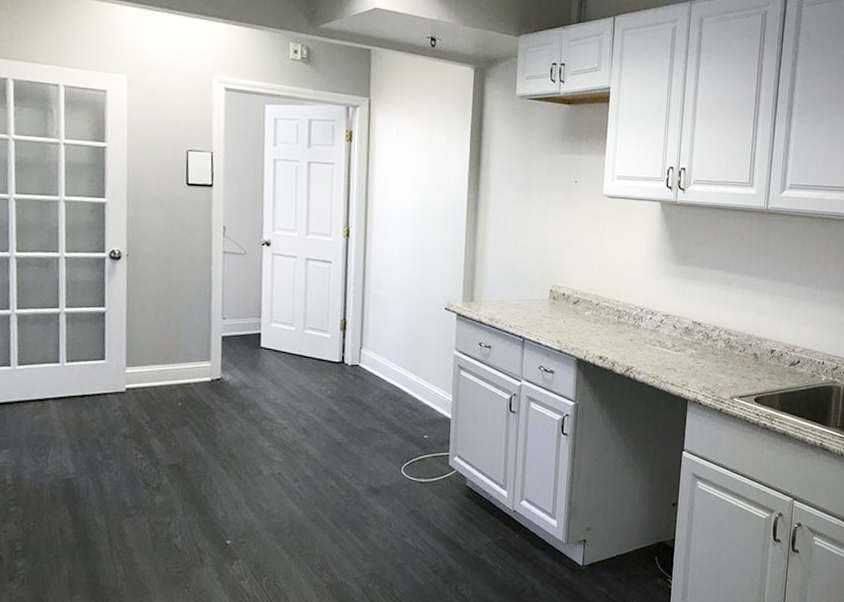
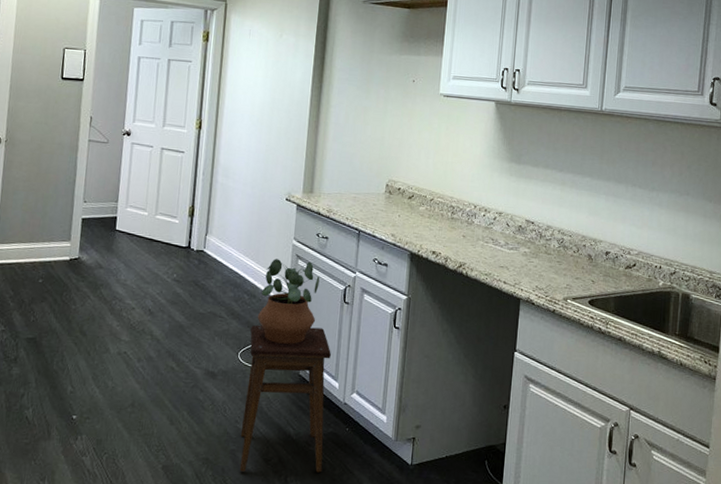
stool: none [407,438,498,584] -> present [239,325,331,473]
potted plant: none [419,370,484,456] -> present [257,259,320,345]

